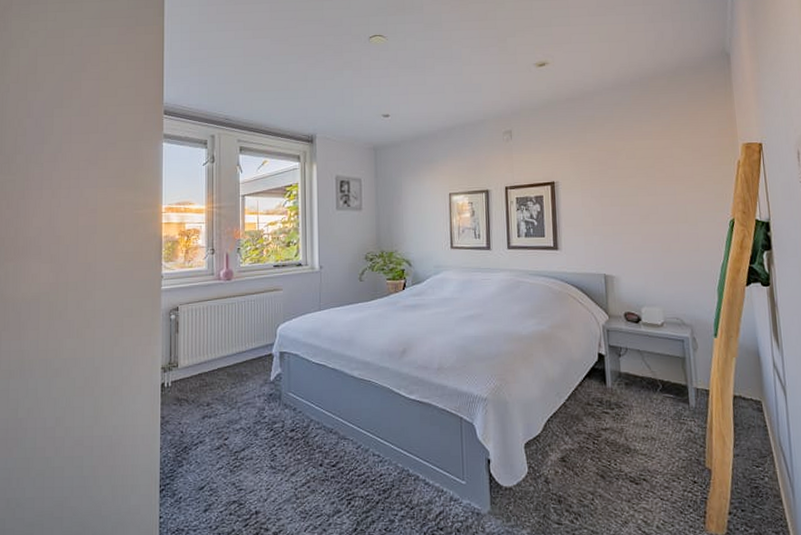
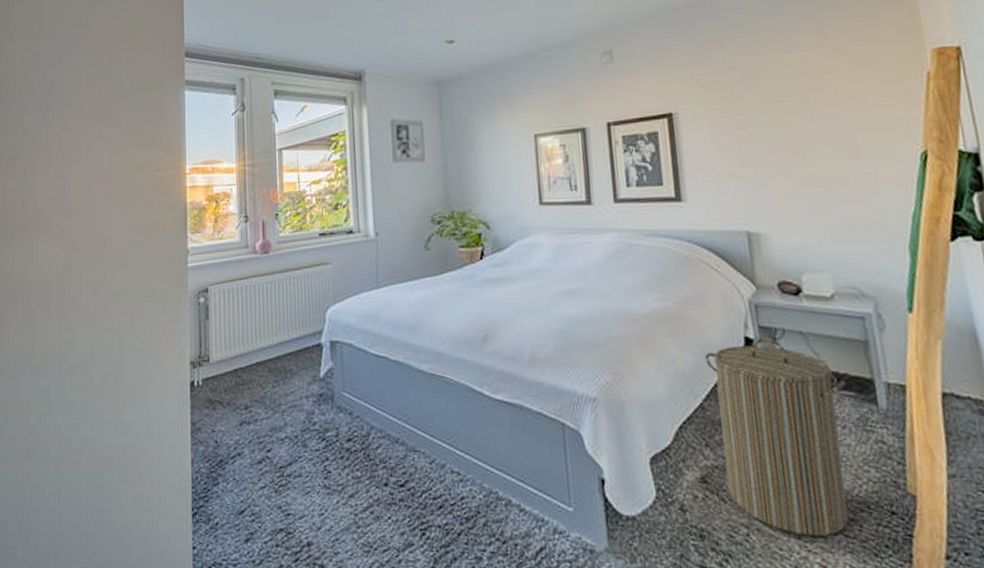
laundry hamper: none [569,354,668,501] -> present [705,337,848,537]

